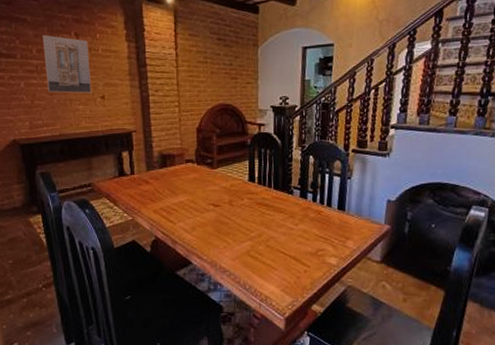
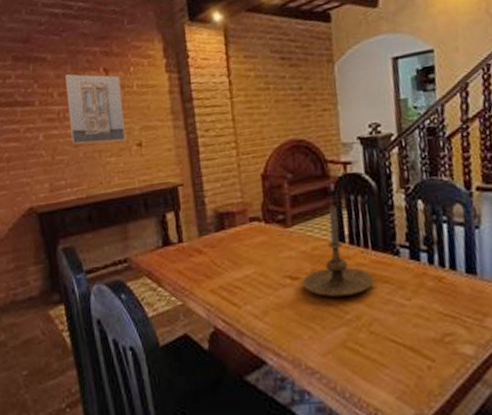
candle holder: none [221,156,273,221] -> present [302,206,374,298]

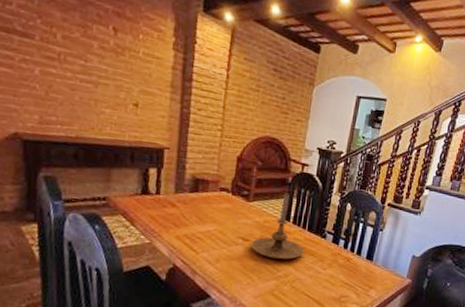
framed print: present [65,74,126,145] -> none [69,21,128,97]

